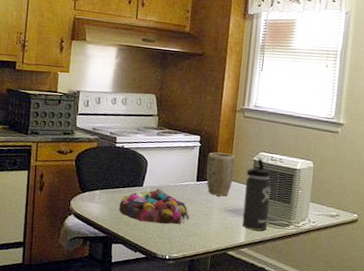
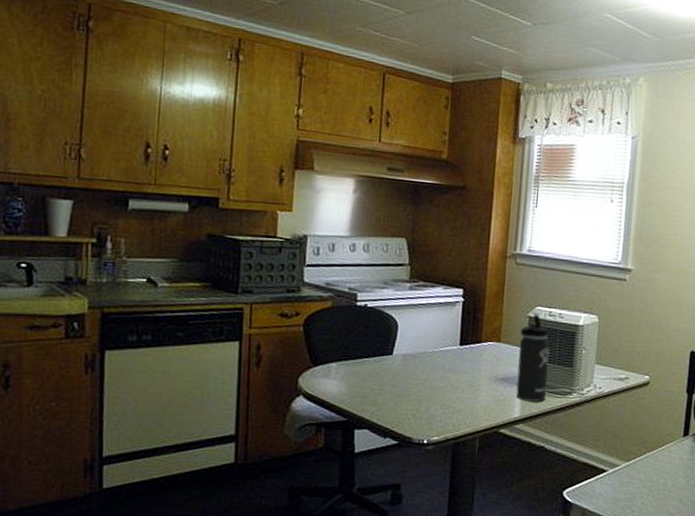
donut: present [118,188,190,225] -> none [361,356,453,401]
plant pot: present [206,152,235,197] -> none [471,308,506,363]

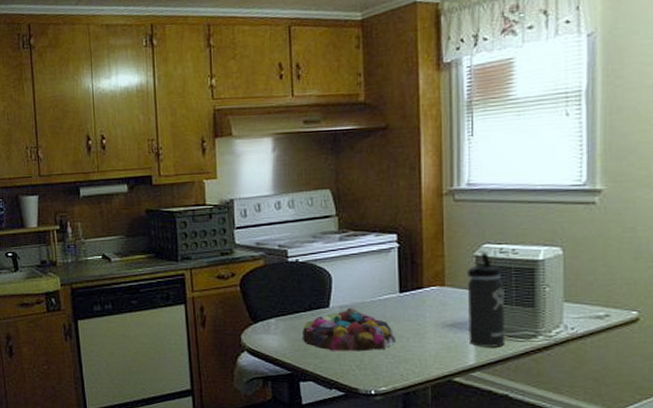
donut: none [361,356,453,401] -> present [302,307,397,352]

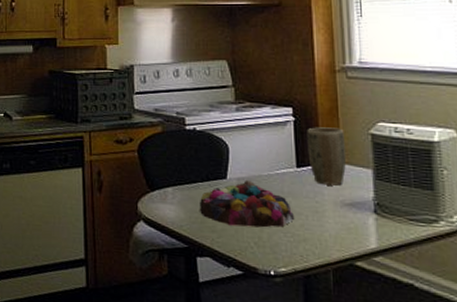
plant pot: none [411,252,450,308] -> present [307,127,347,186]
thermos bottle: present [467,252,506,347] -> none [363,130,407,231]

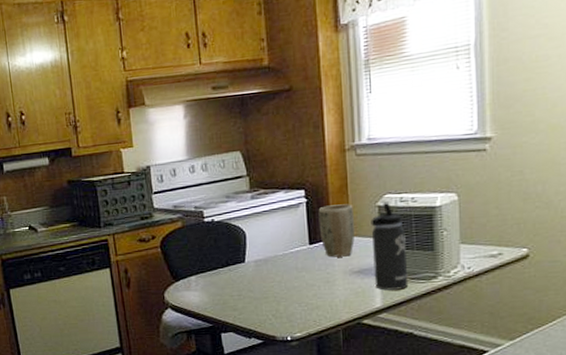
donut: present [199,179,295,228] -> none [221,261,309,303]
thermos bottle: none [363,130,407,231] -> present [371,202,409,291]

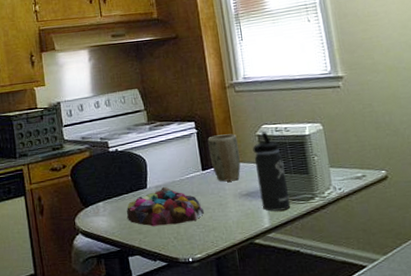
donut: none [221,261,309,303] -> present [126,186,205,227]

